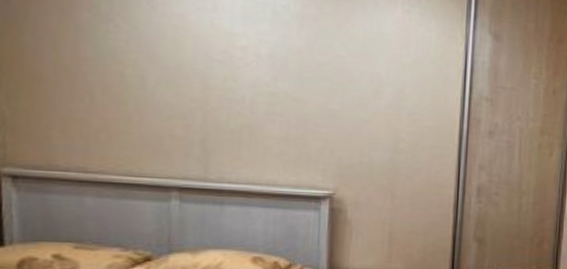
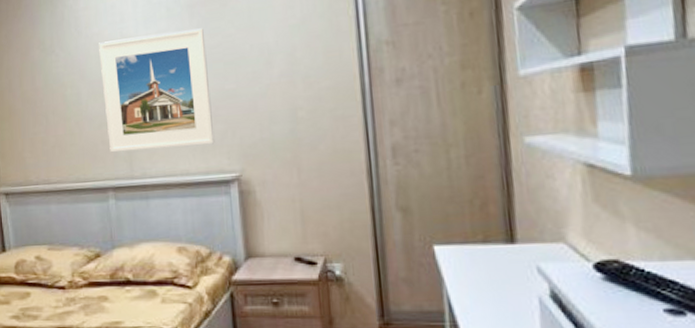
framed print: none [178,26,313,160] -> present [99,28,215,153]

